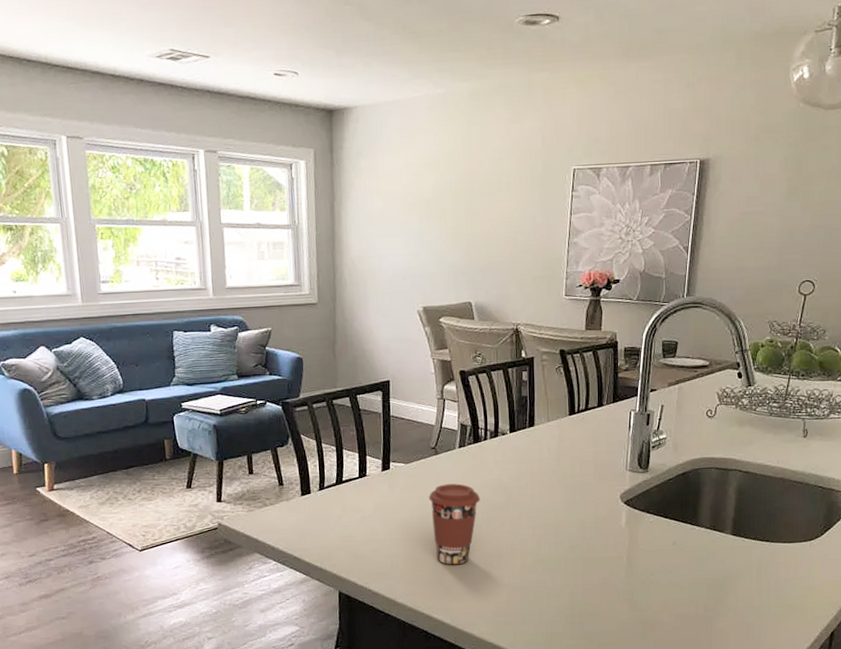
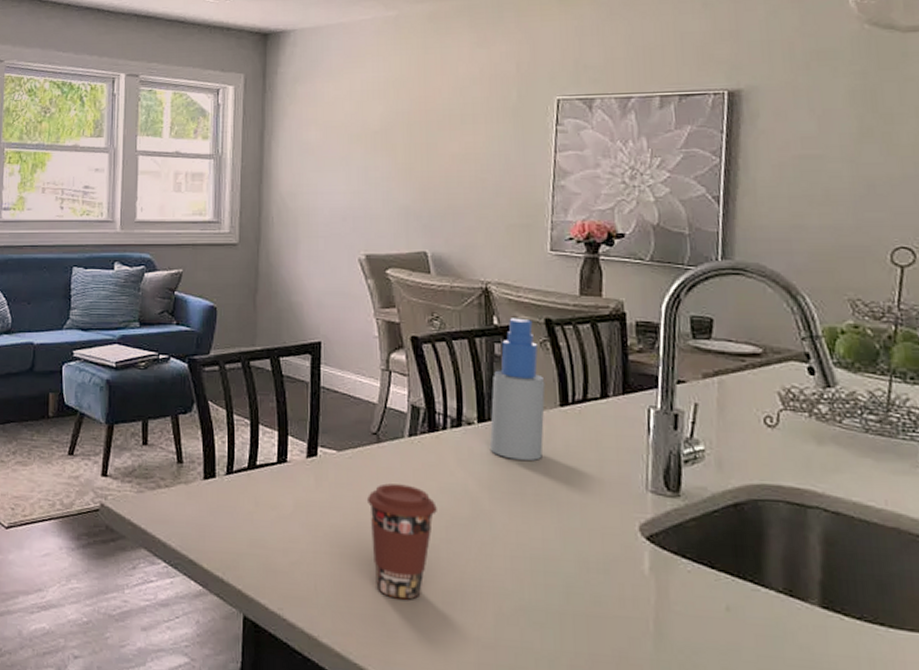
spray bottle: none [518,350,559,457] -> present [489,318,546,461]

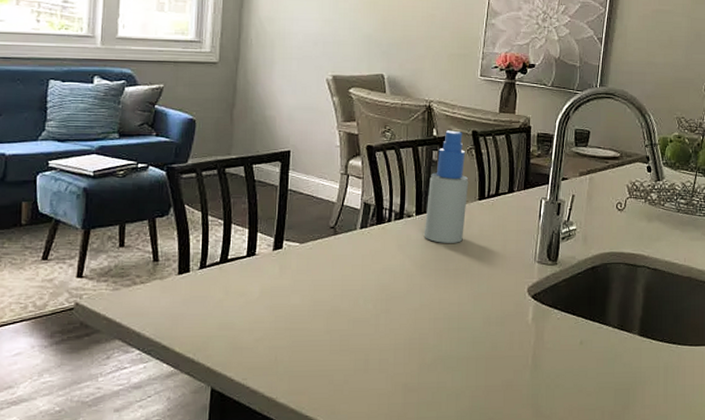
coffee cup: present [366,483,437,600] -> none [322,268,380,361]

